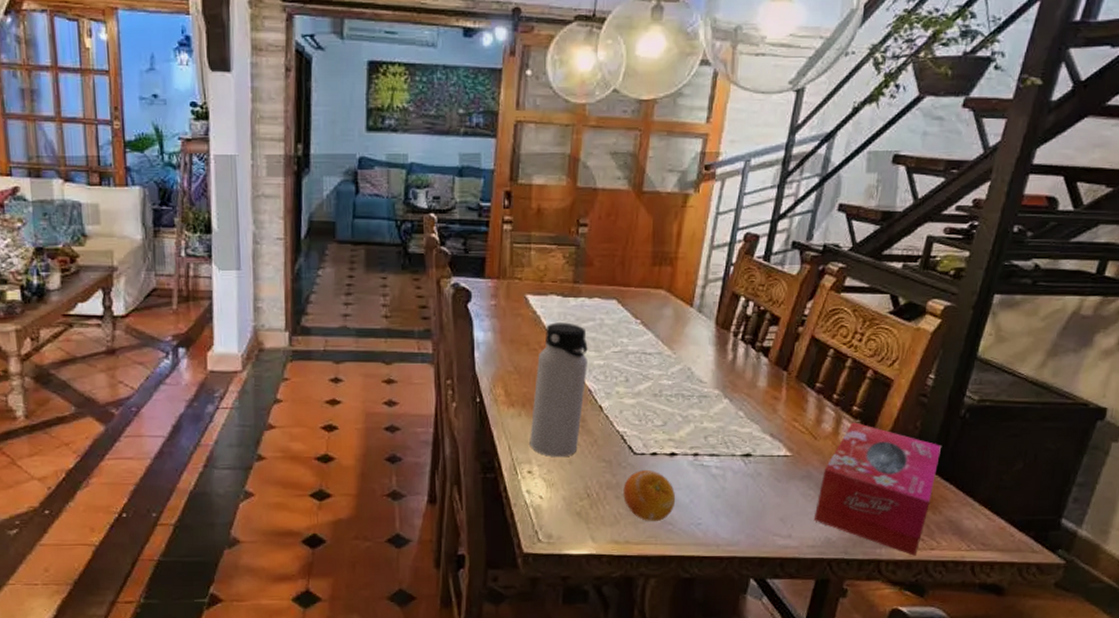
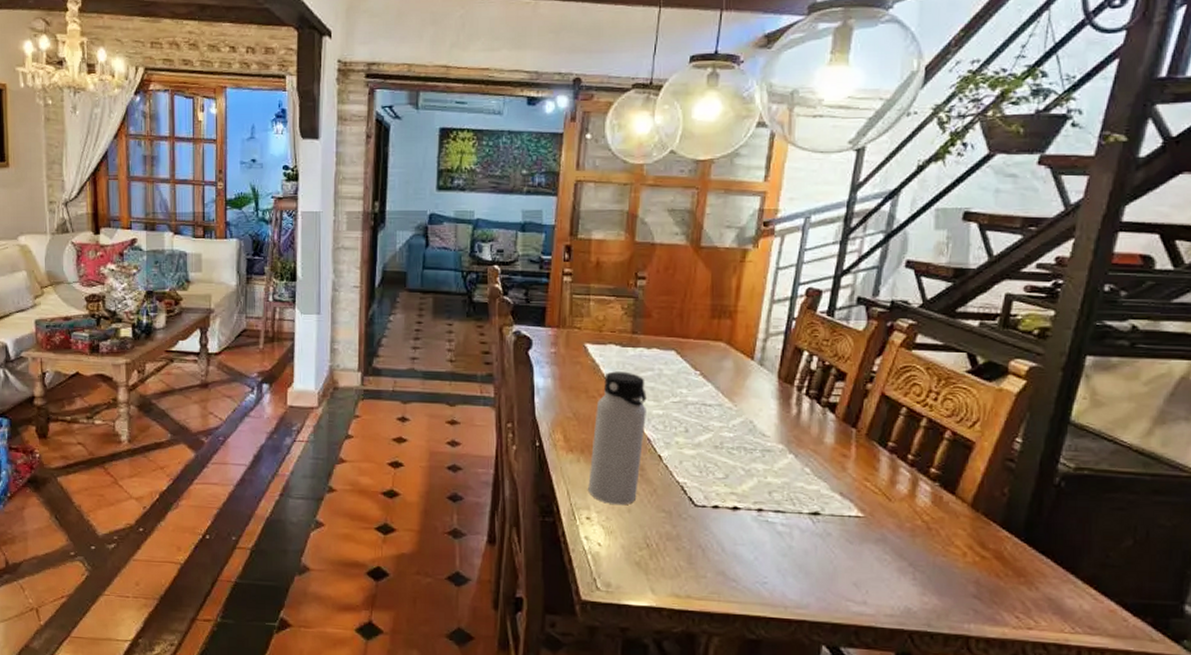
fruit: present [623,469,676,521] -> none [684,522,740,577]
tissue box: present [813,422,942,556] -> none [891,485,1035,635]

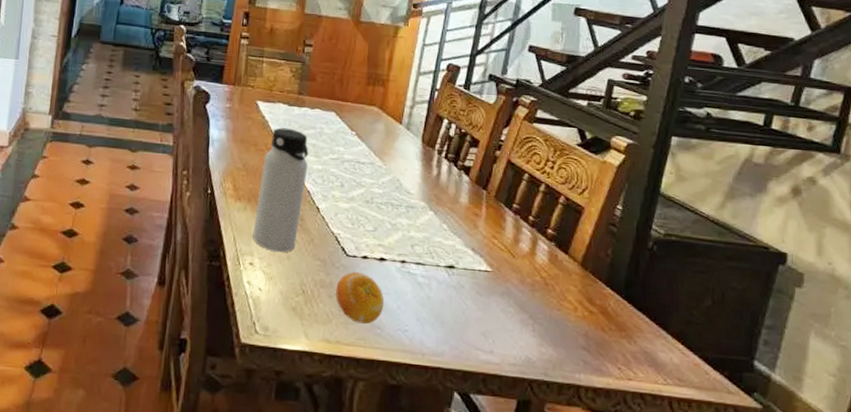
fruit: none [684,522,740,577] -> present [336,271,384,324]

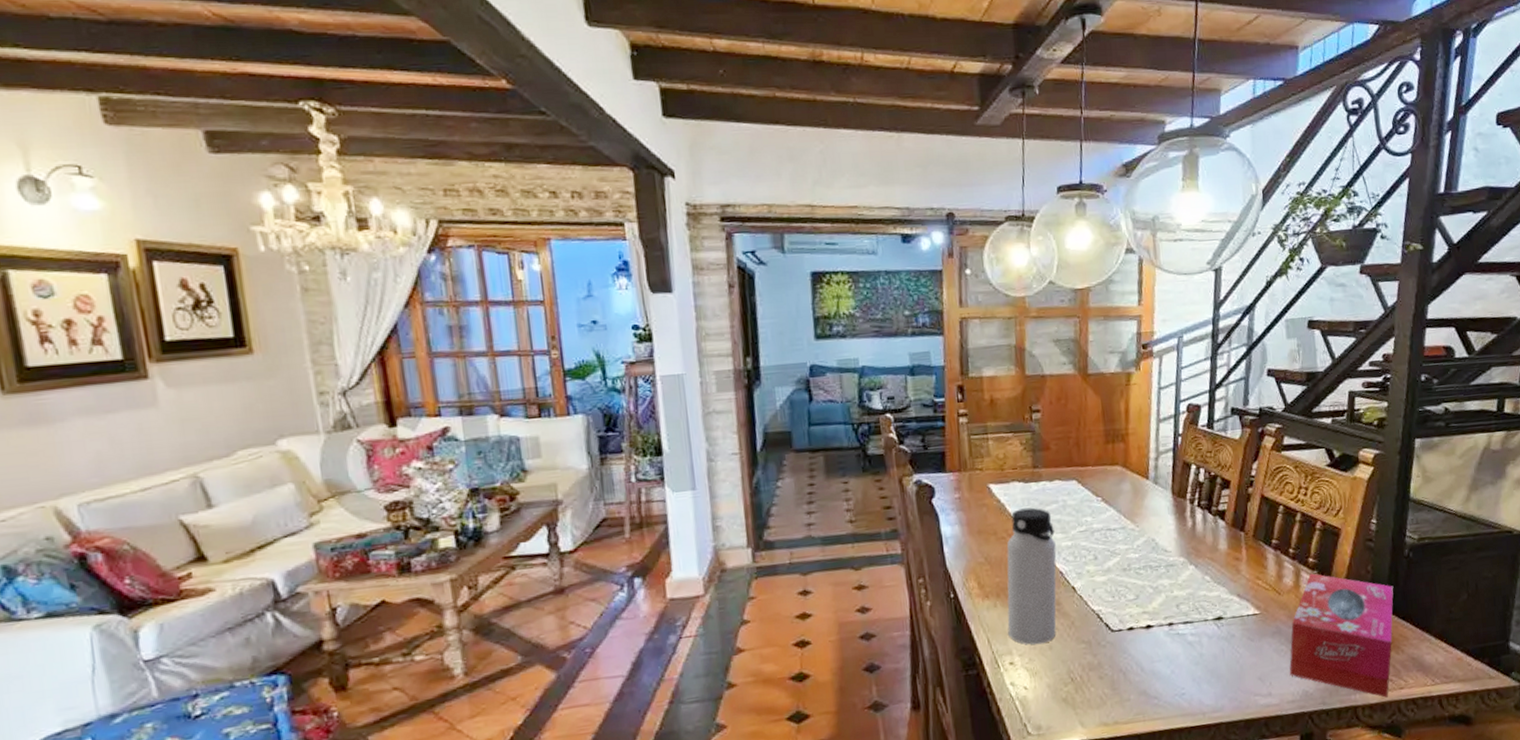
fruit: present [336,271,384,324] -> none [1105,645,1158,699]
tissue box: none [514,244,633,385] -> present [1289,573,1394,698]

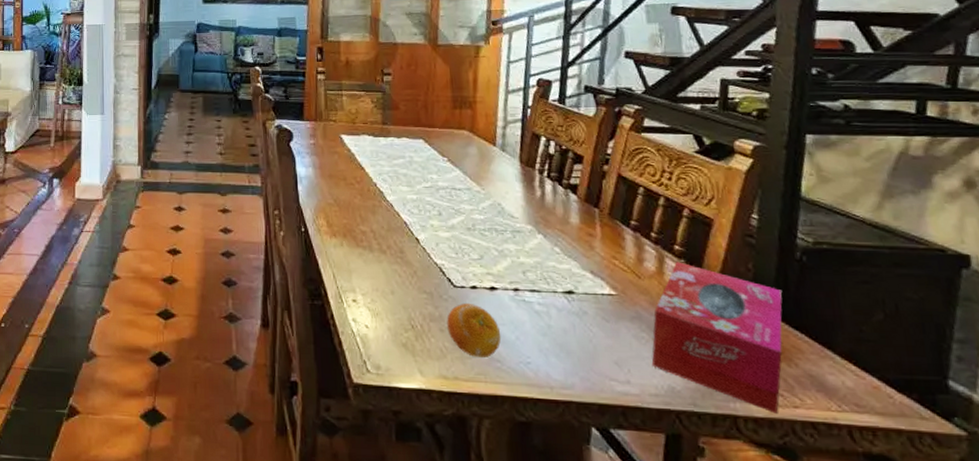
water bottle: present [1007,507,1057,645] -> none [352,159,402,288]
fruit: none [1105,645,1158,699] -> present [447,302,501,357]

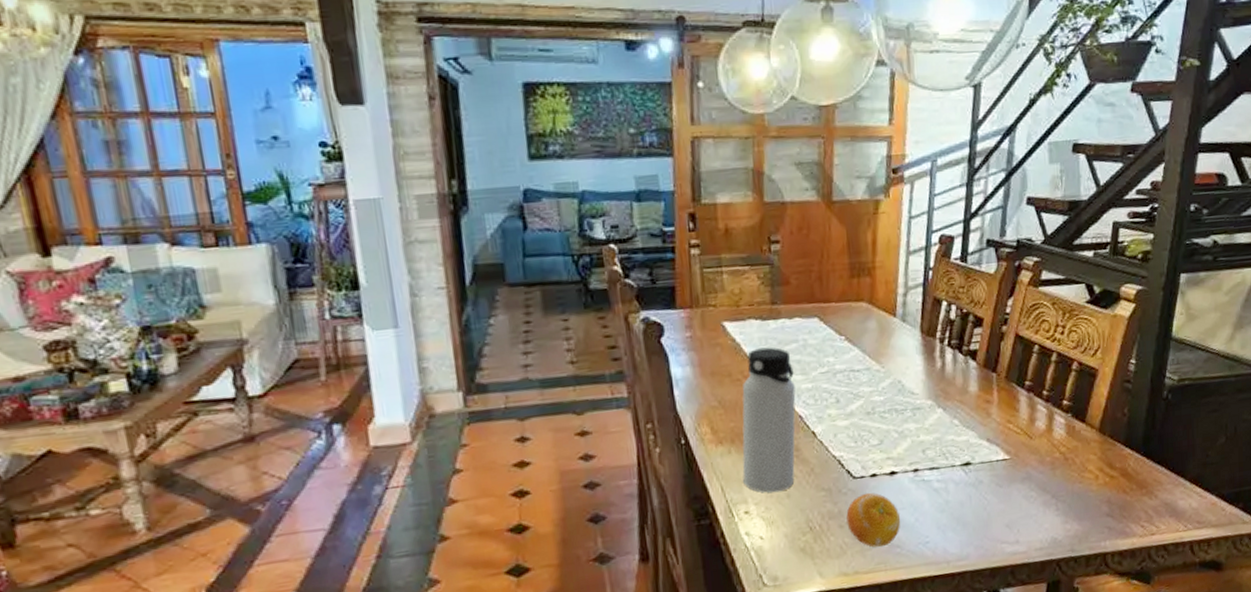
water bottle: none [352,159,402,288] -> present [742,347,796,493]
tissue box: present [651,262,783,414] -> none [1038,416,1150,544]

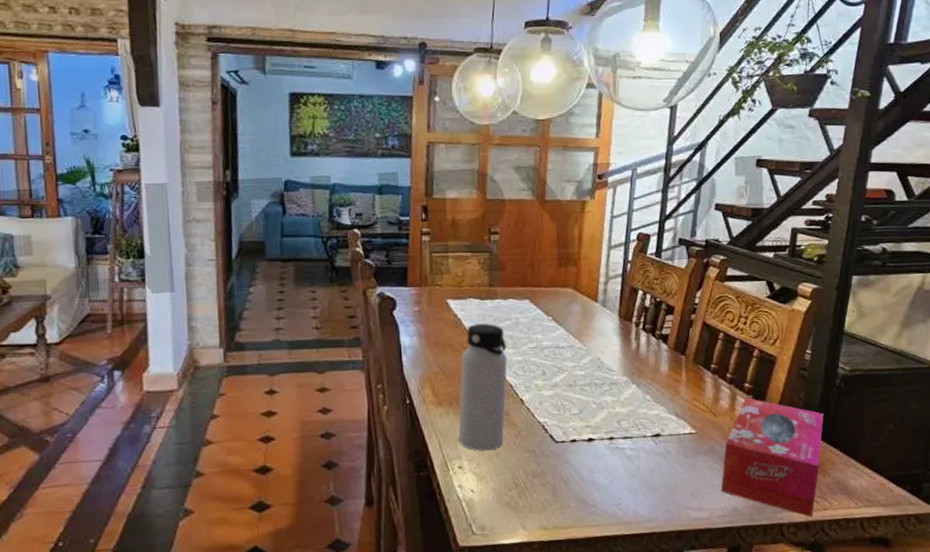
fruit: present [846,492,901,548] -> none [548,456,597,506]
tissue box: none [1038,416,1150,544] -> present [720,397,824,517]

